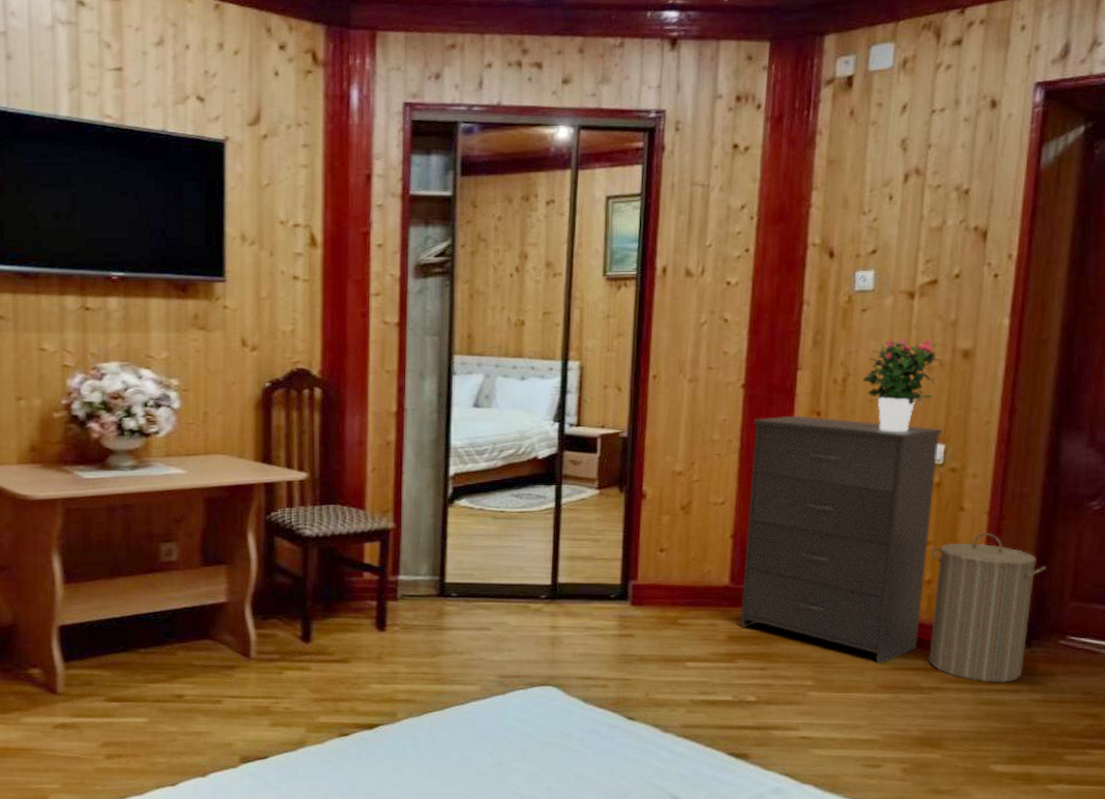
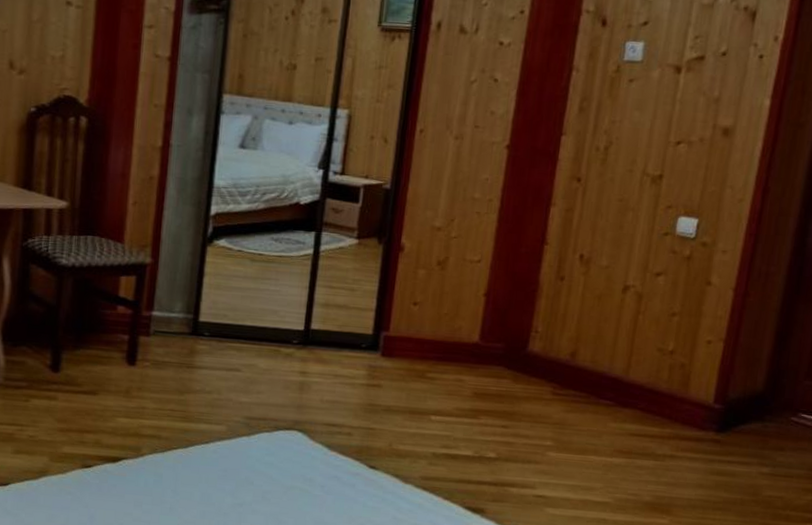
dresser: present [740,415,942,664] -> none [486,179,697,429]
potted flower: present [863,338,942,432] -> none [624,112,702,203]
laundry hamper: present [929,532,1046,684] -> none [665,307,785,456]

